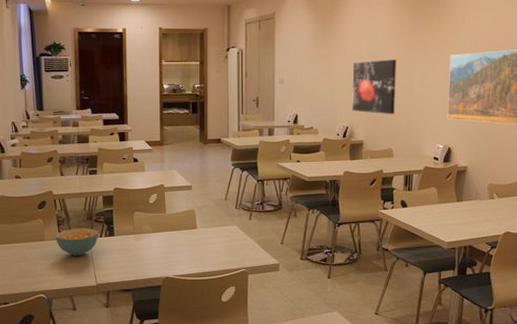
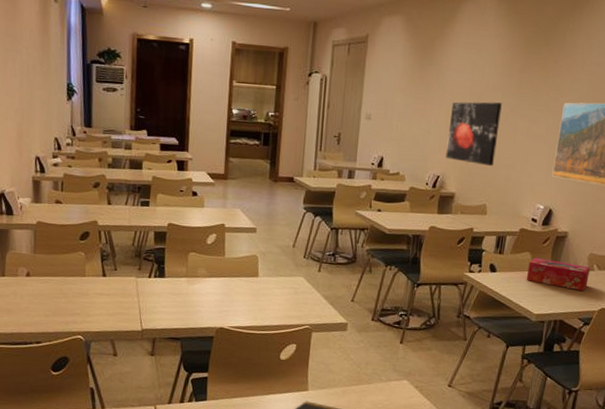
cereal bowl: present [56,228,99,256] -> none [98,265,148,296]
tissue box: none [434,192,490,217] -> present [526,258,590,291]

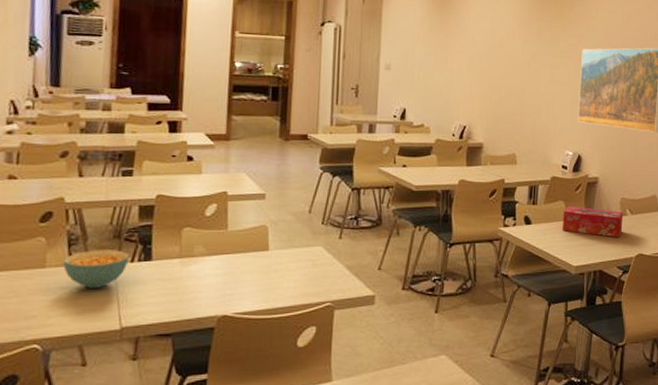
cereal bowl: none [98,265,148,296] -> present [63,250,130,288]
wall art: present [446,102,502,167] -> none [471,49,523,114]

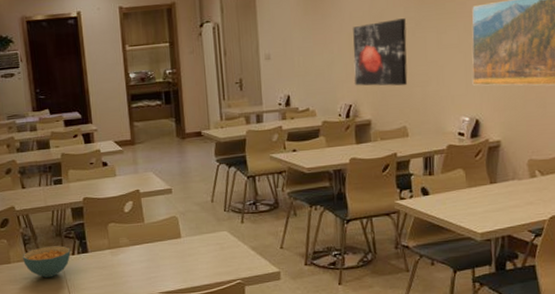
wall art: none [471,49,523,114] -> present [353,18,408,86]
tissue box: present [562,207,623,237] -> none [463,173,532,201]

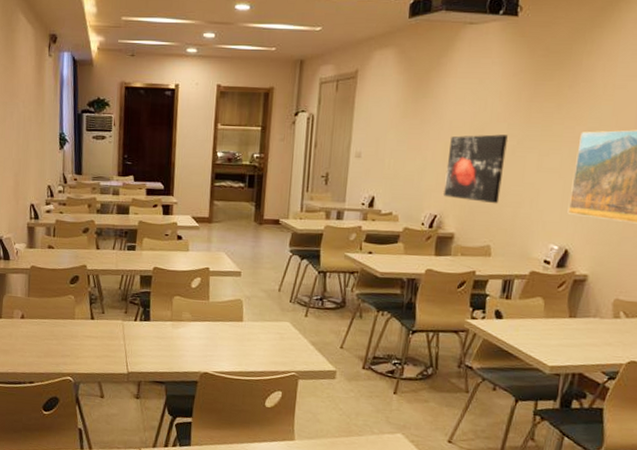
cereal bowl: present [23,246,71,278] -> none [87,308,134,339]

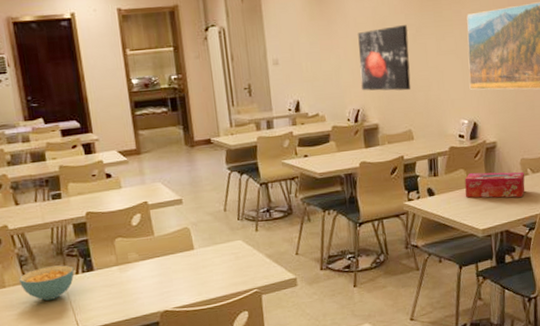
cereal bowl: none [87,308,134,339] -> present [19,265,74,301]
tissue box: none [537,304,615,341] -> present [464,171,525,198]

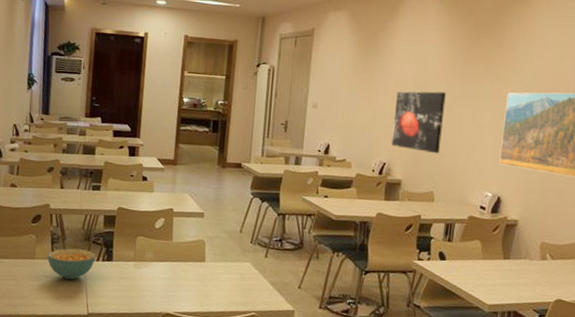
tissue box: present [464,171,525,198] -> none [476,246,542,281]

